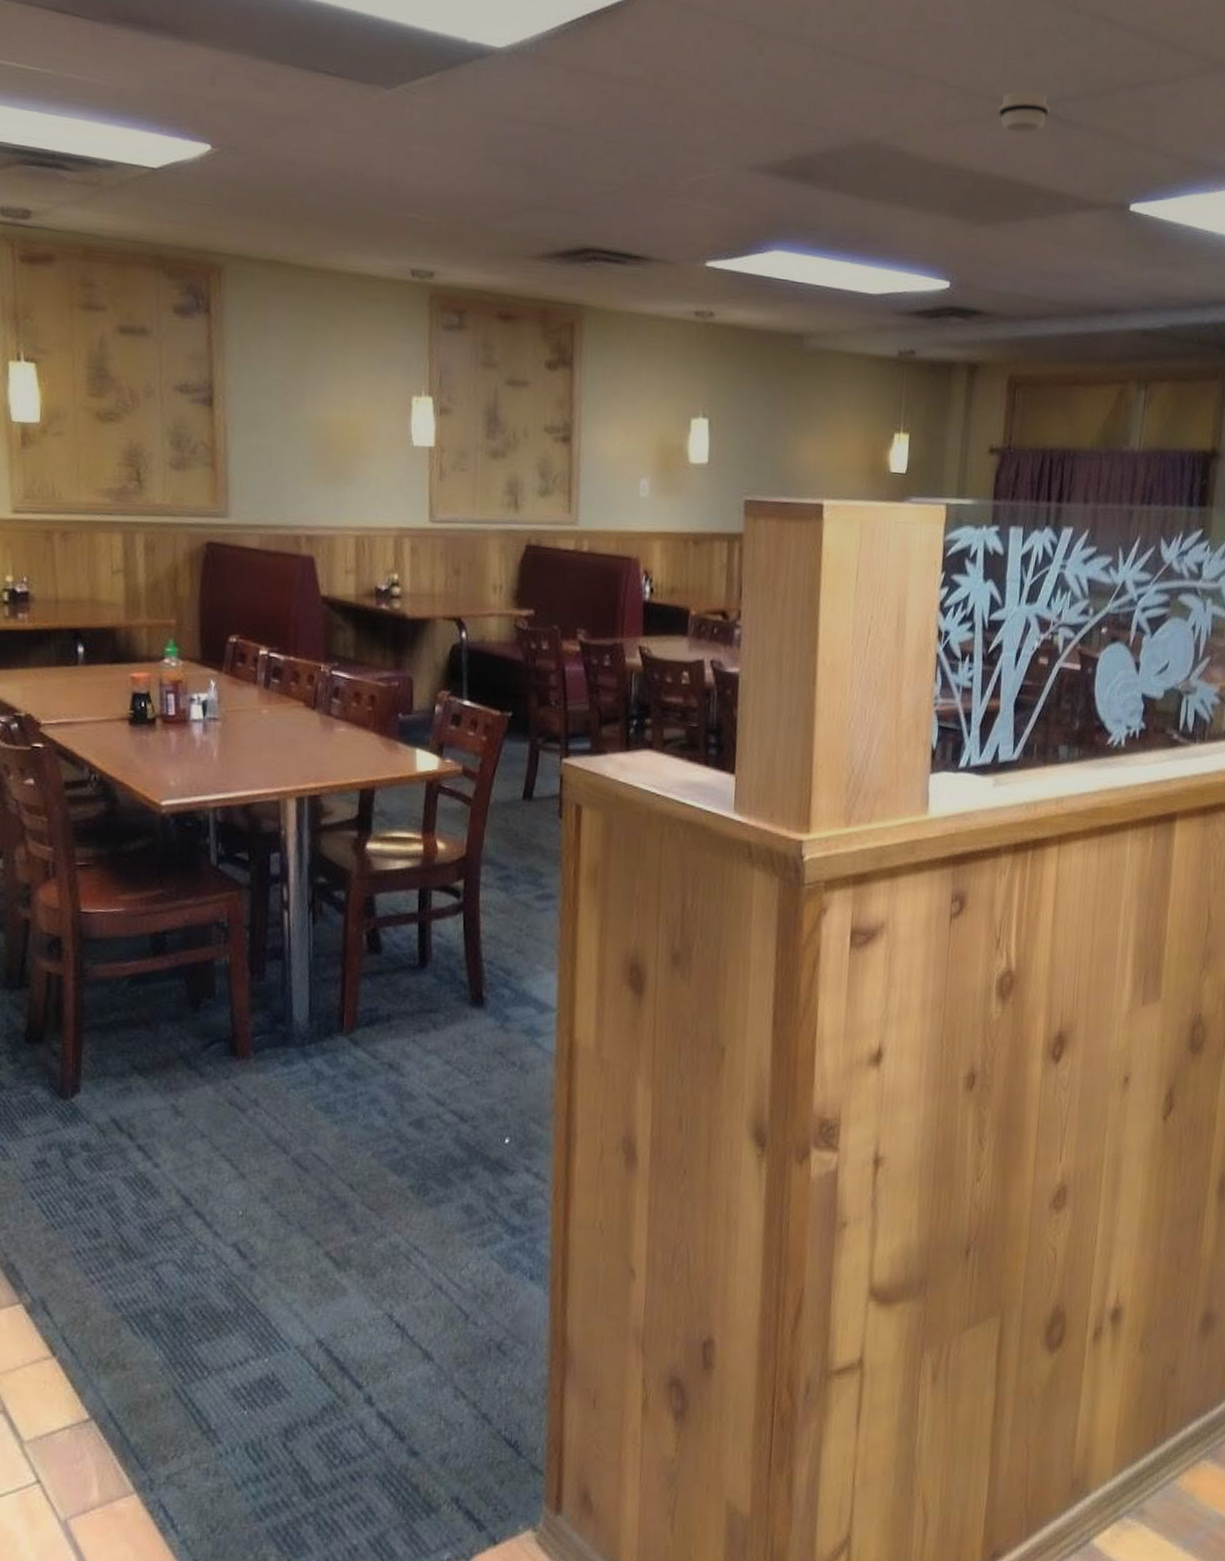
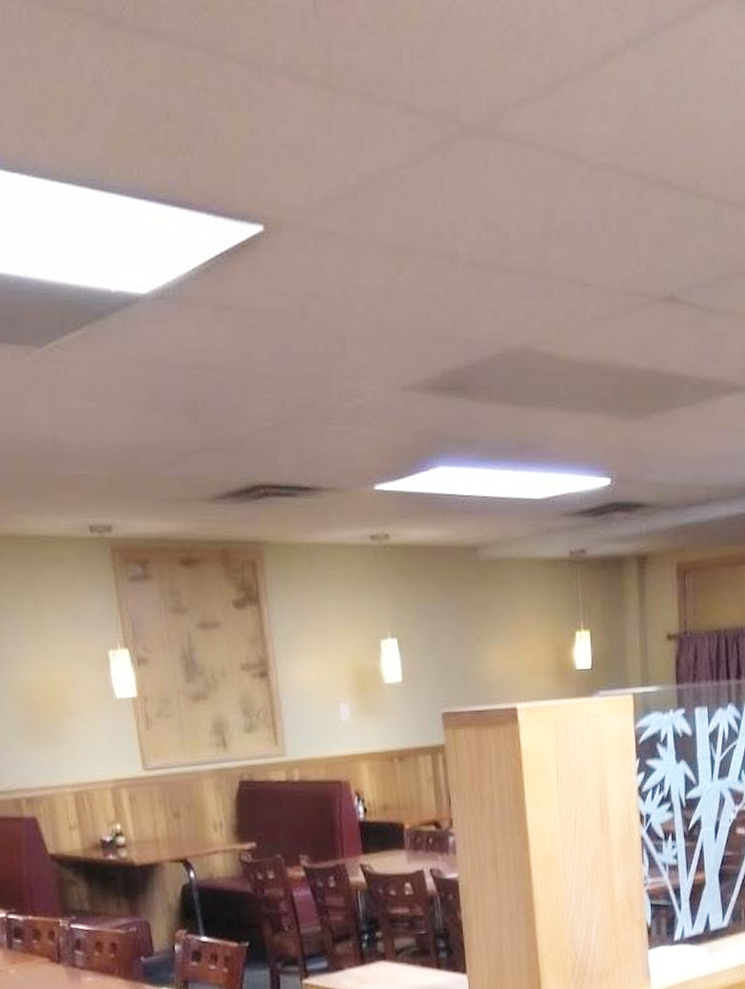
smoke detector: present [998,90,1050,134] -> none [636,281,685,324]

